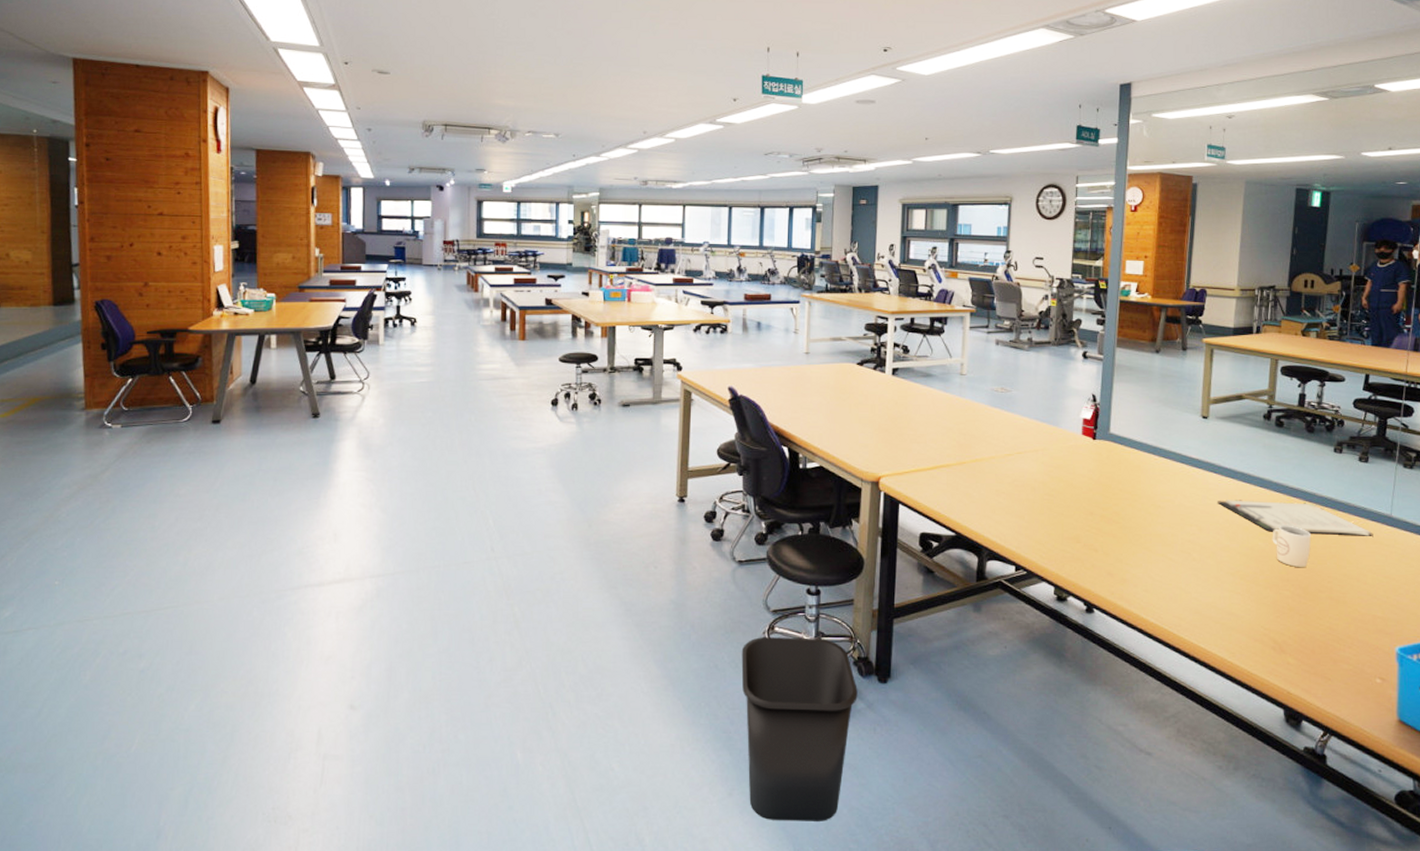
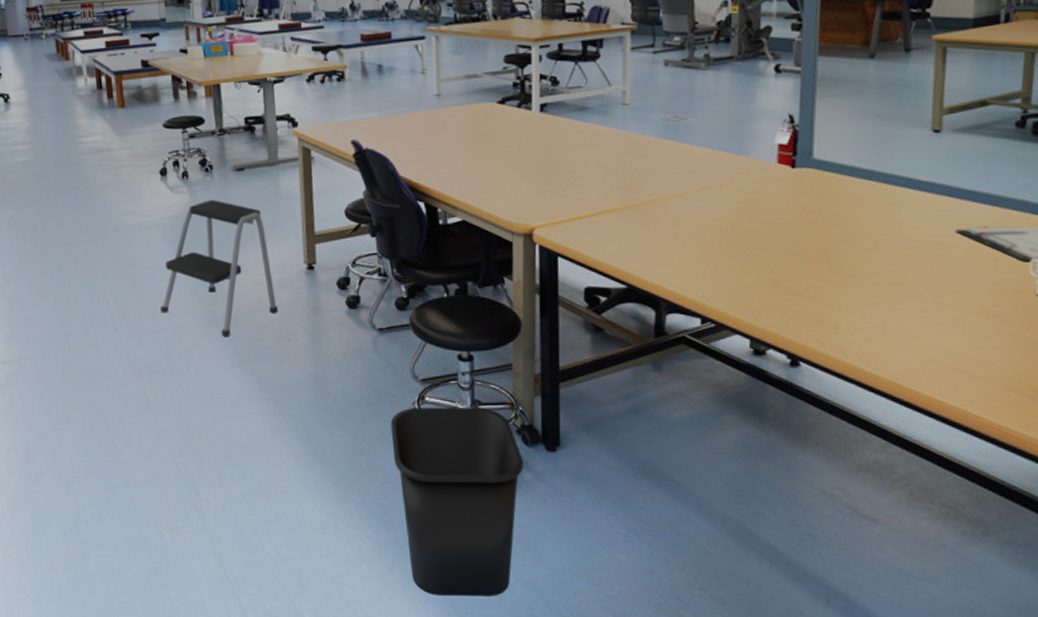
step stool: none [538,432,649,561] -> present [160,200,279,336]

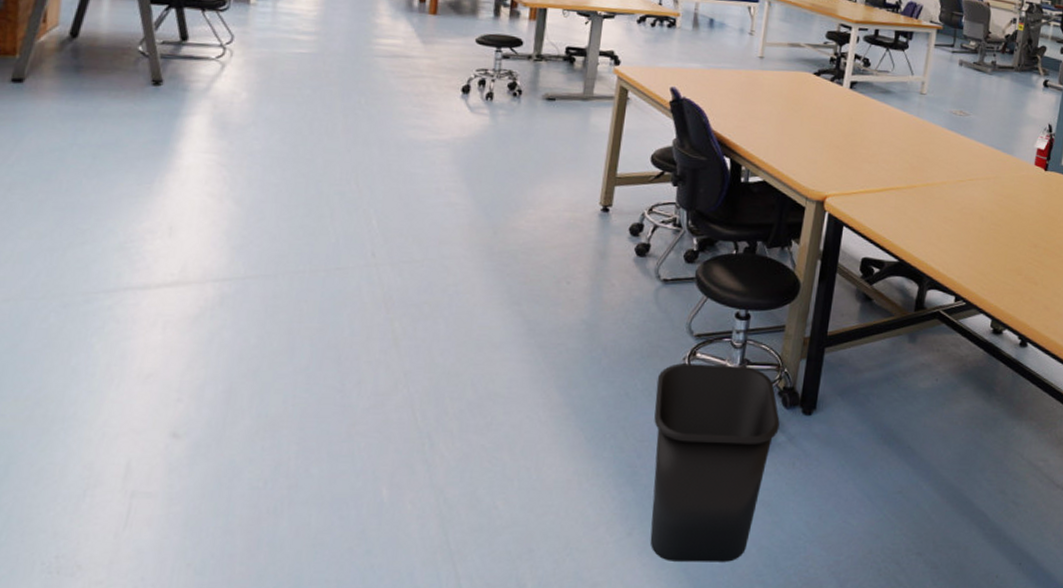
step stool: present [160,200,279,336] -> none [431,126,565,273]

